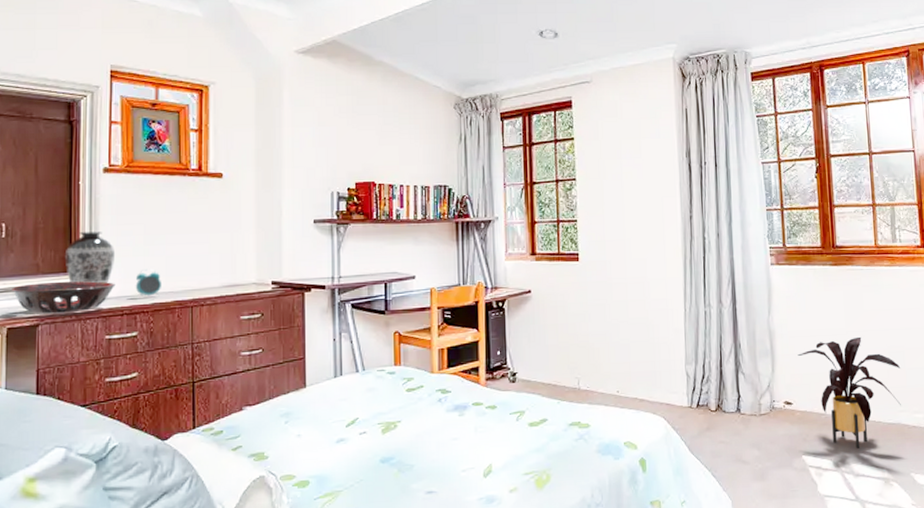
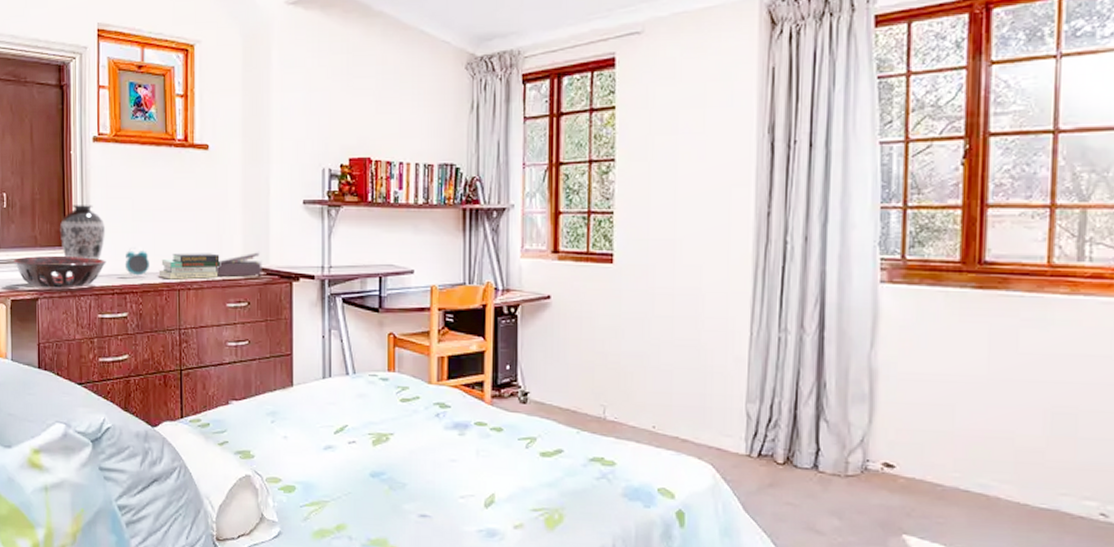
books: none [171,271,234,298] -> present [158,253,220,280]
jewelry box: none [230,266,275,292] -> present [216,251,262,277]
house plant: present [798,337,901,448] -> none [909,389,1070,536]

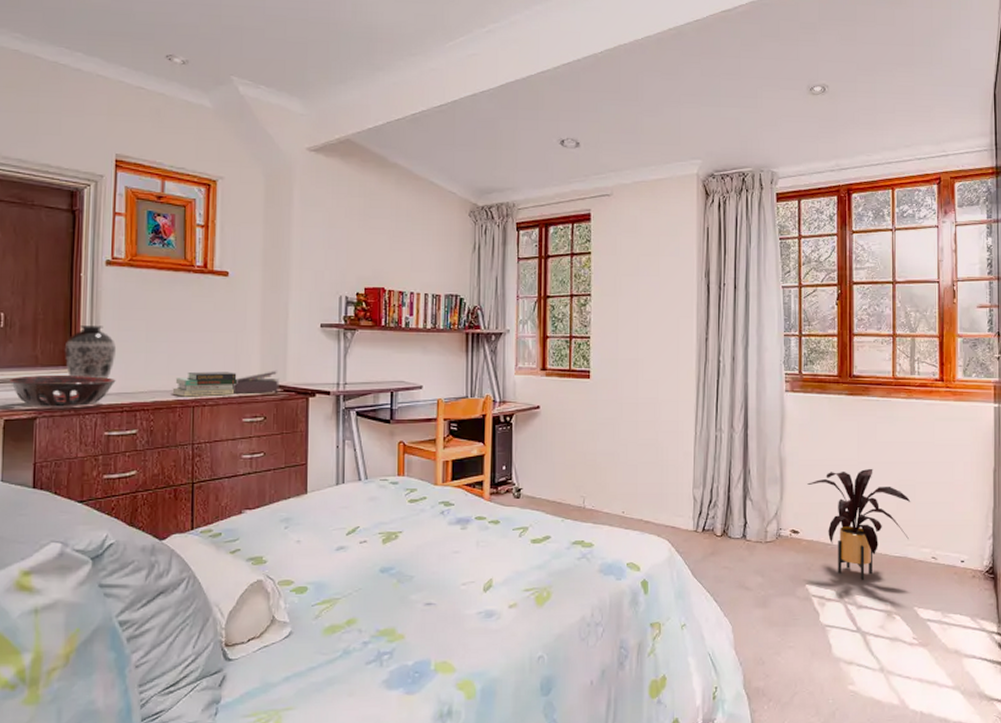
alarm clock: present [124,246,149,278] -> none [136,366,163,395]
house plant: none [909,389,1070,536] -> present [807,469,911,580]

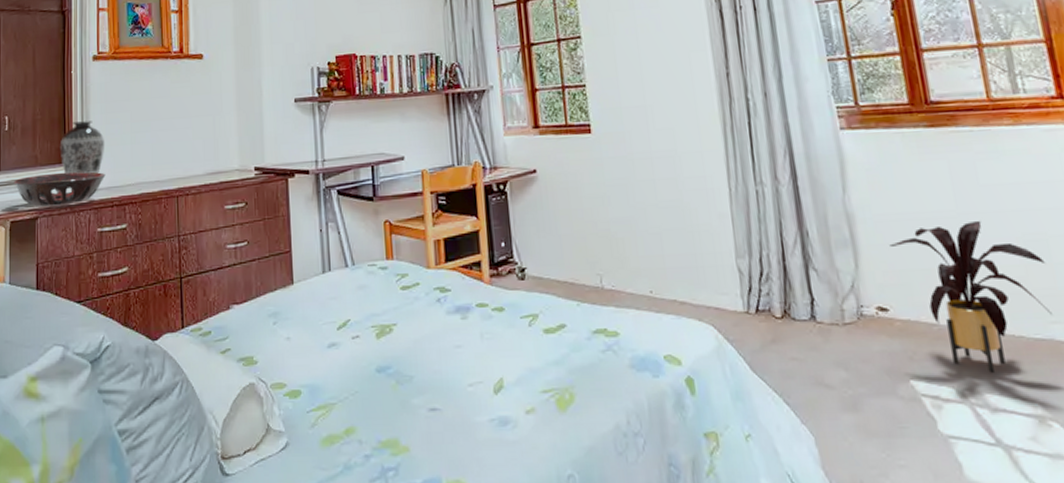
books: present [172,371,237,397] -> none [157,157,217,187]
jewelry box: present [232,369,280,393] -> none [213,151,258,179]

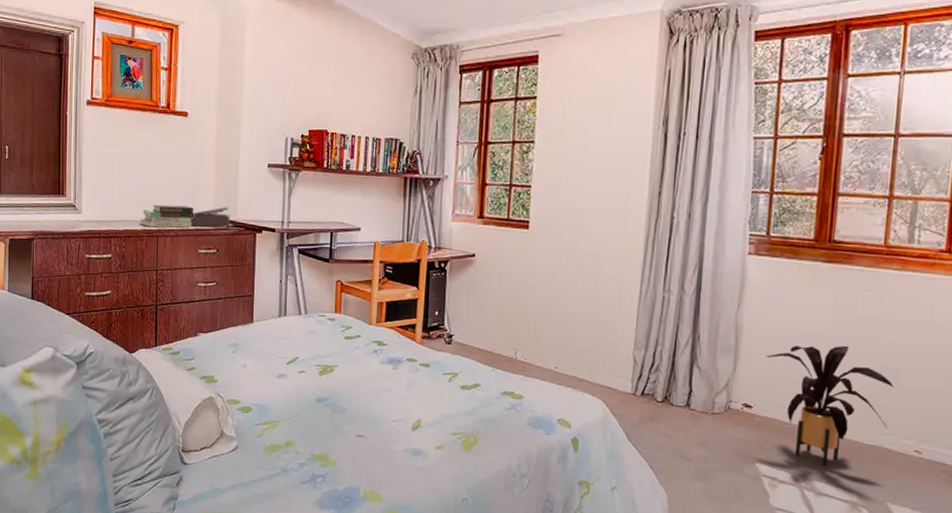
decorative bowl: present [14,172,106,207] -> none [13,202,95,231]
decorative vase: present [59,121,105,192] -> none [54,159,96,221]
books: none [157,157,217,187] -> present [140,204,194,228]
jewelry box: none [213,151,258,179] -> present [190,206,231,228]

